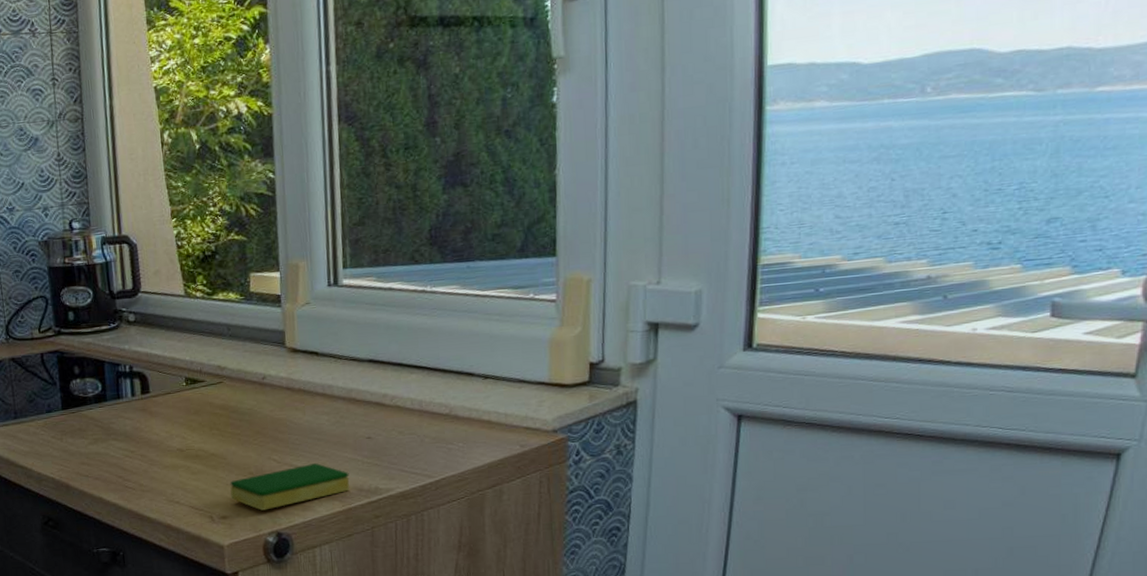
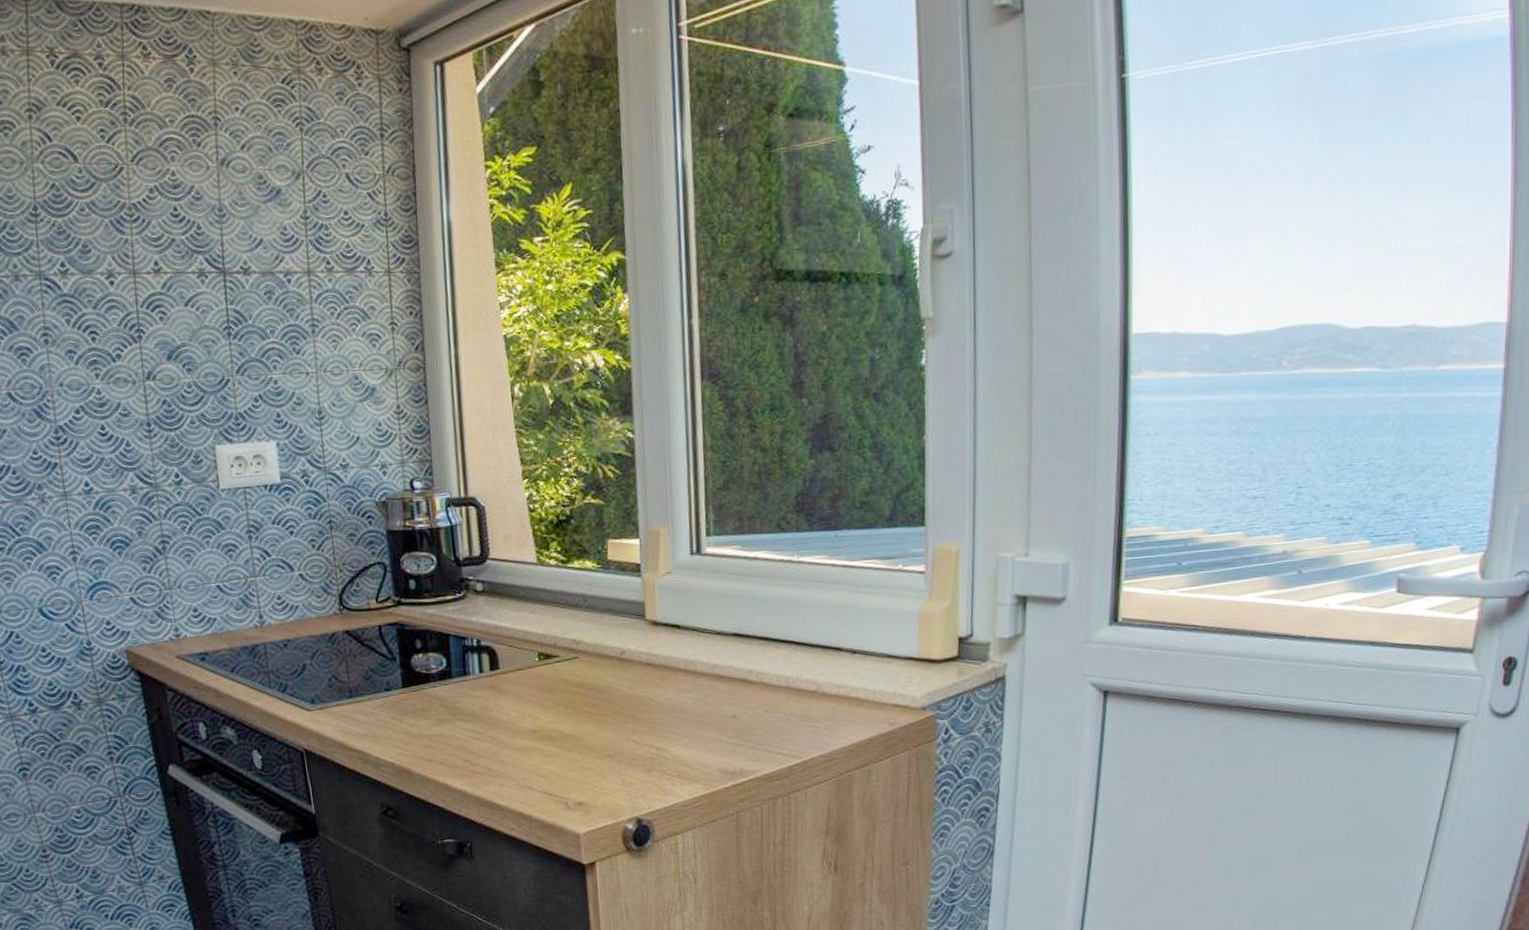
dish sponge: present [230,463,350,511] -> none [586,744,714,796]

